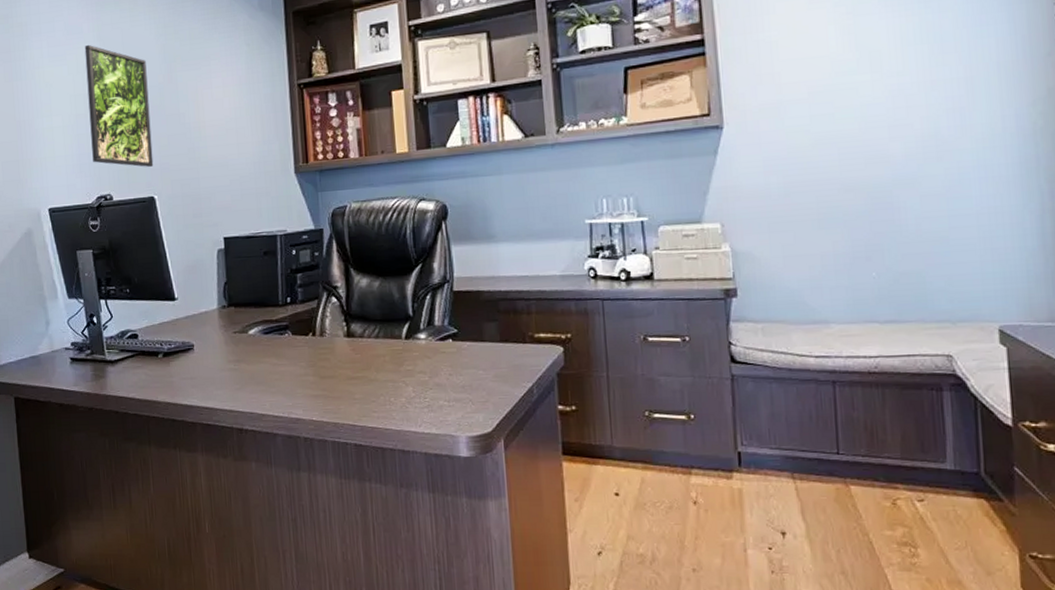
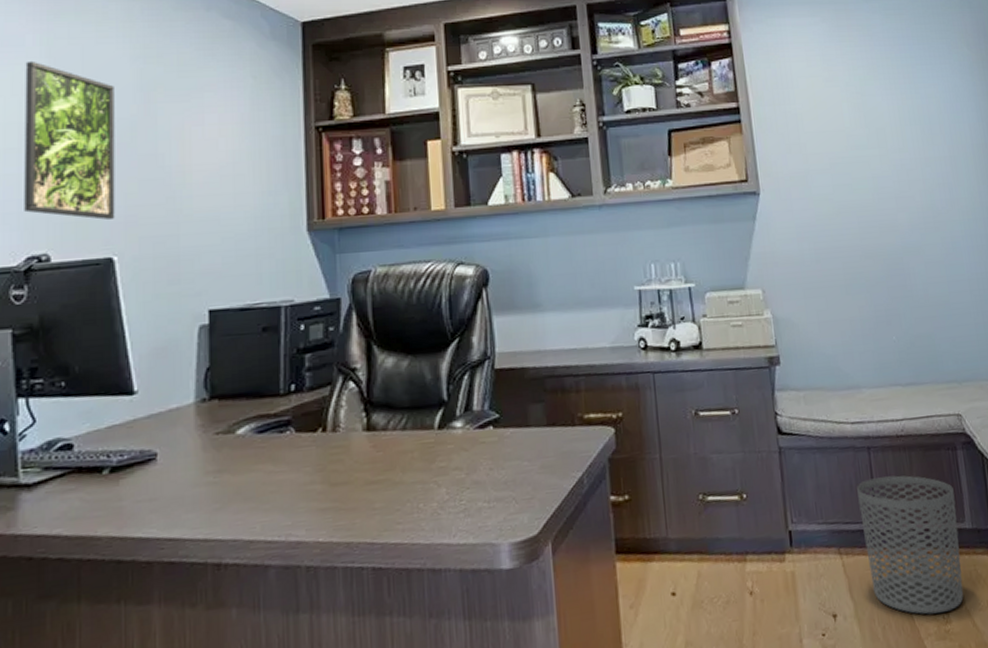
waste bin: none [817,411,937,546] -> present [857,475,964,615]

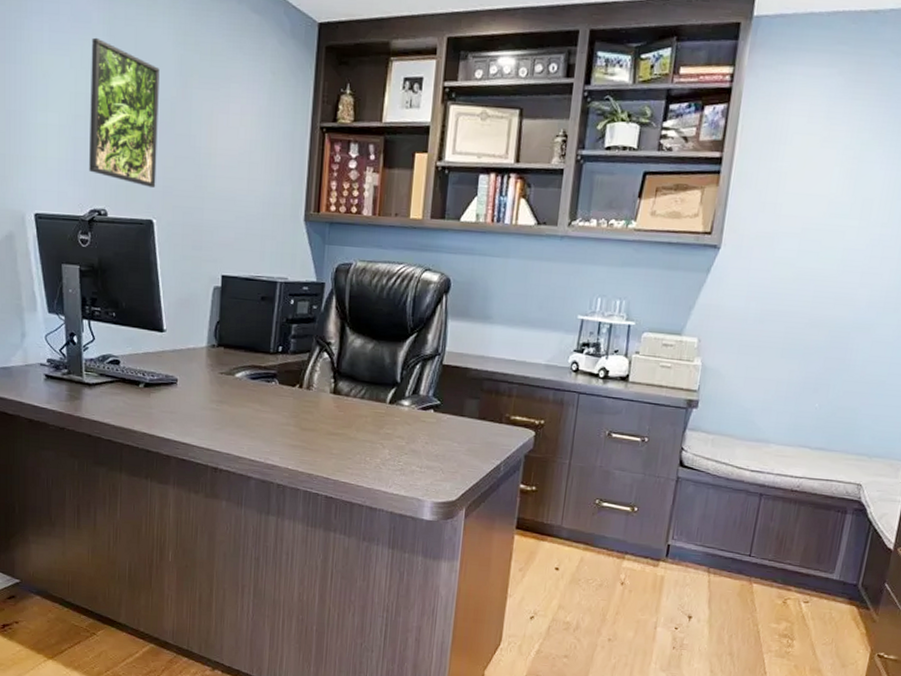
waste bin: present [857,475,964,615] -> none [730,520,832,638]

